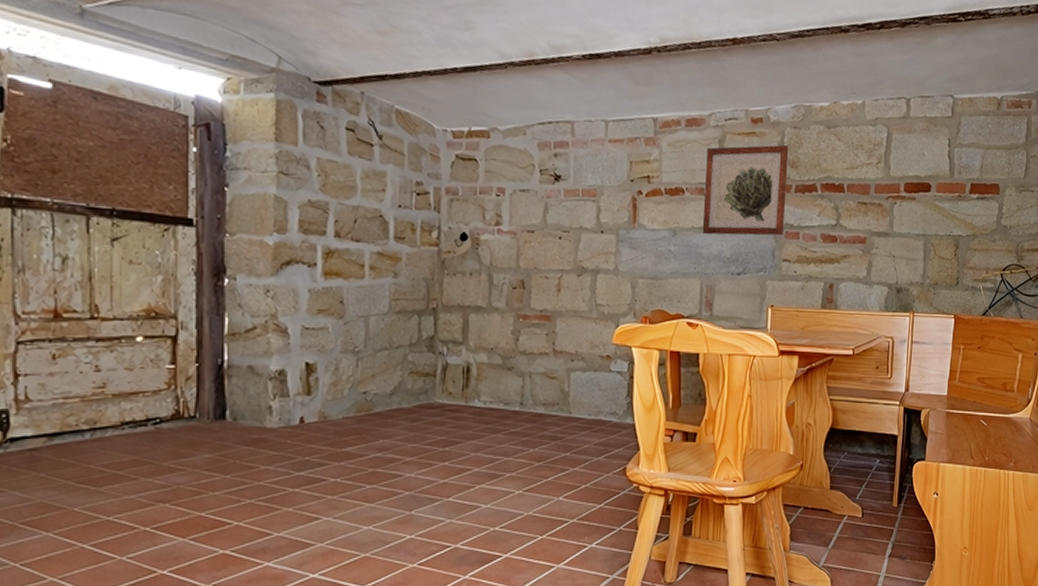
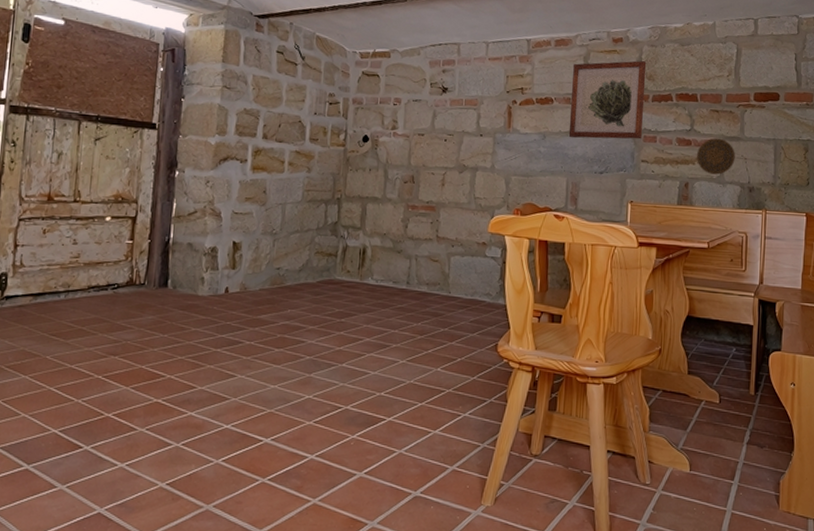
decorative plate: none [842,233,883,275] -> present [697,138,735,175]

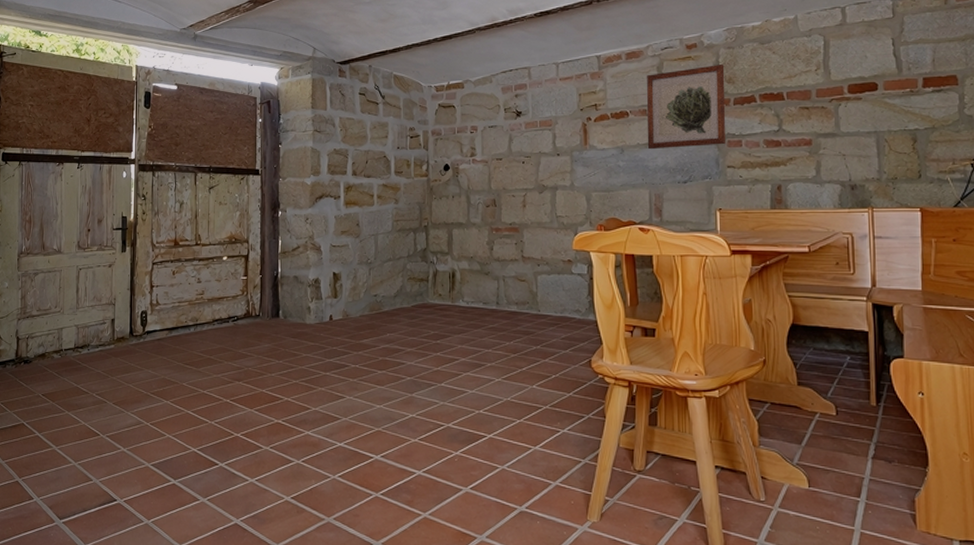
decorative plate: present [697,138,735,175] -> none [788,136,832,174]

